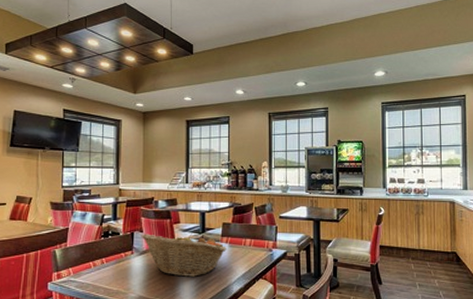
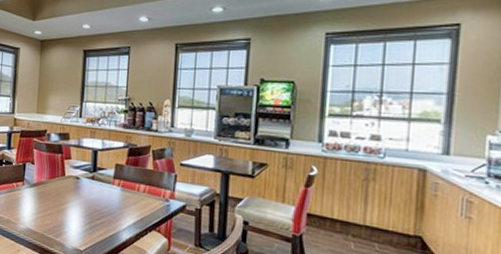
fruit basket: present [141,233,226,277] -> none [32,166,118,218]

